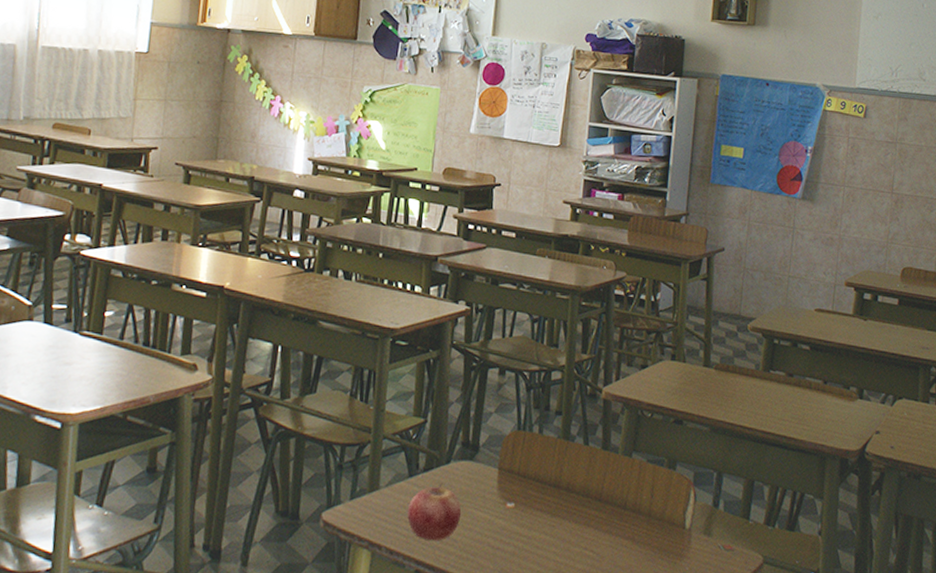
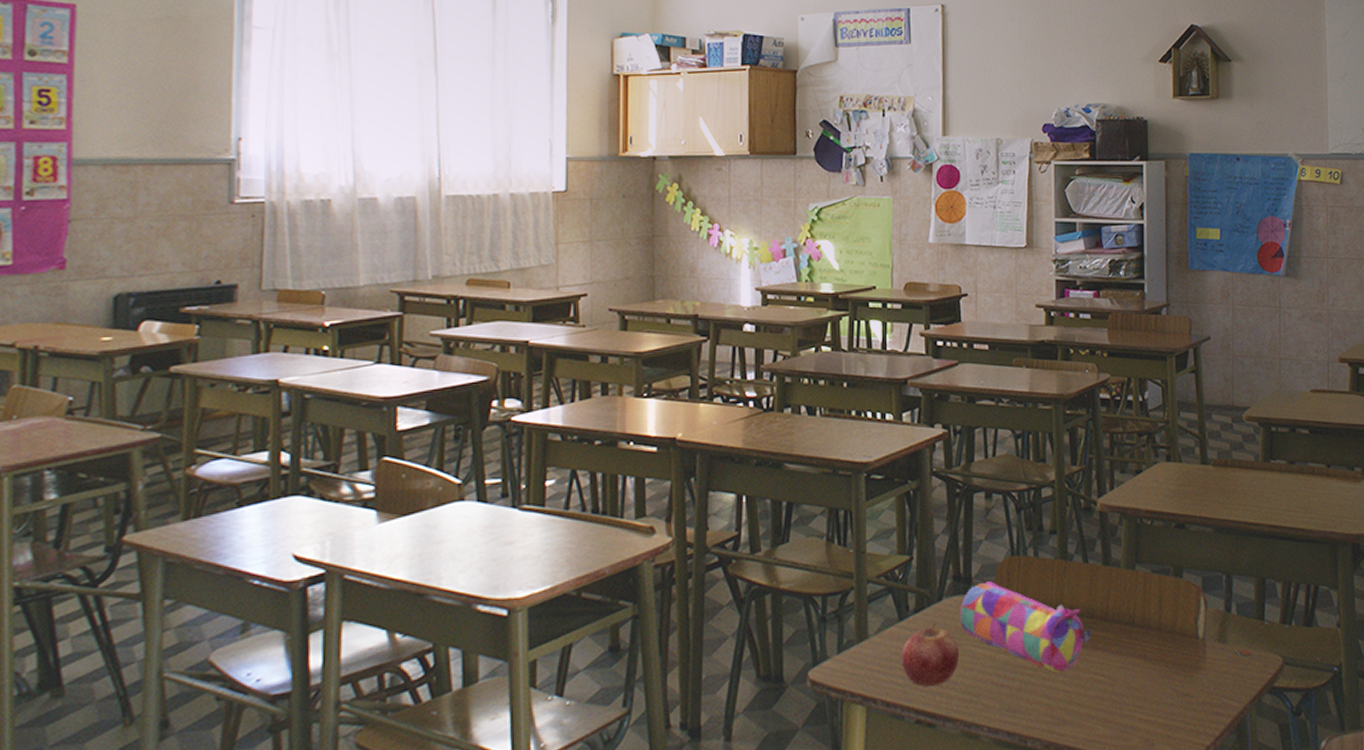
pencil case: none [464,451,585,543] -> present [959,581,1092,673]

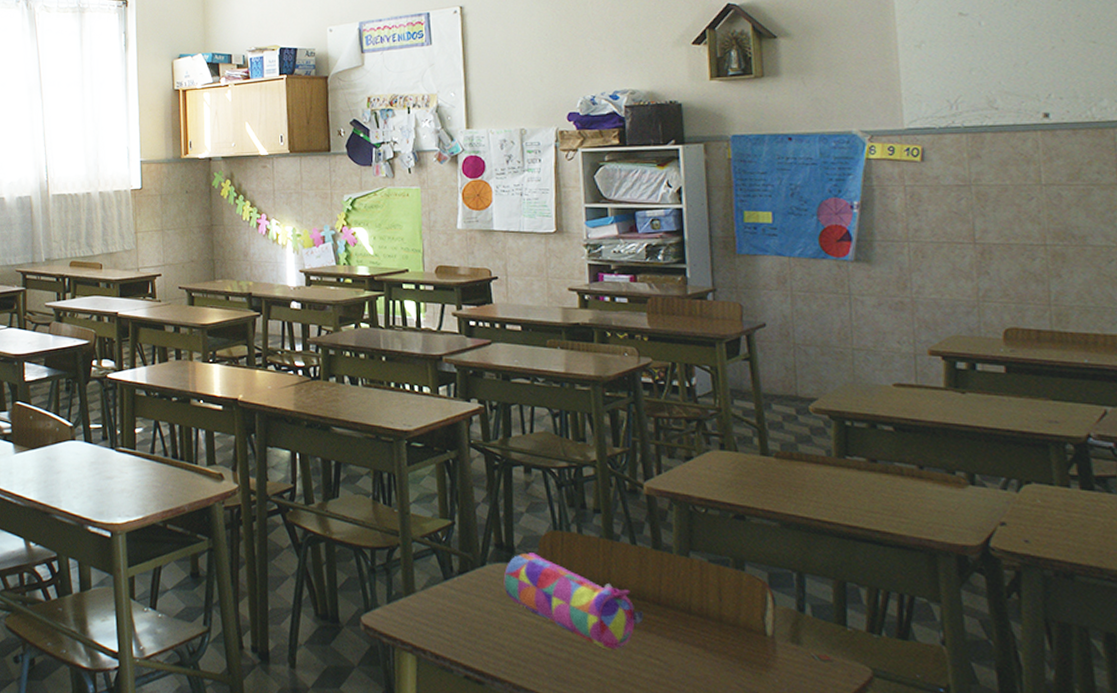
apple: present [900,622,960,687] -> none [447,585,506,646]

